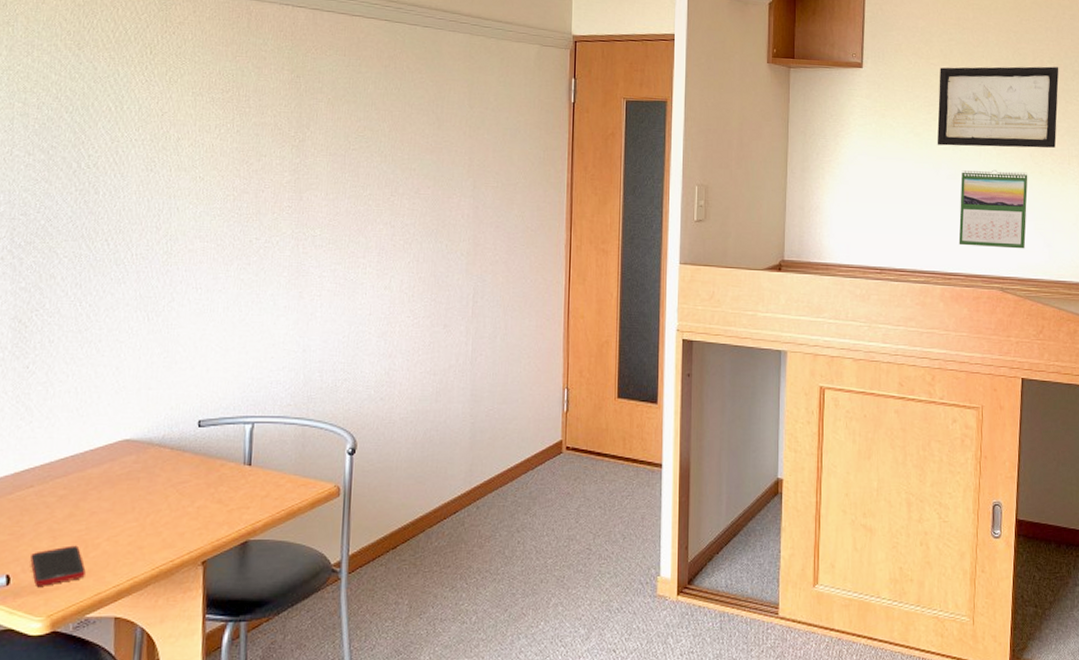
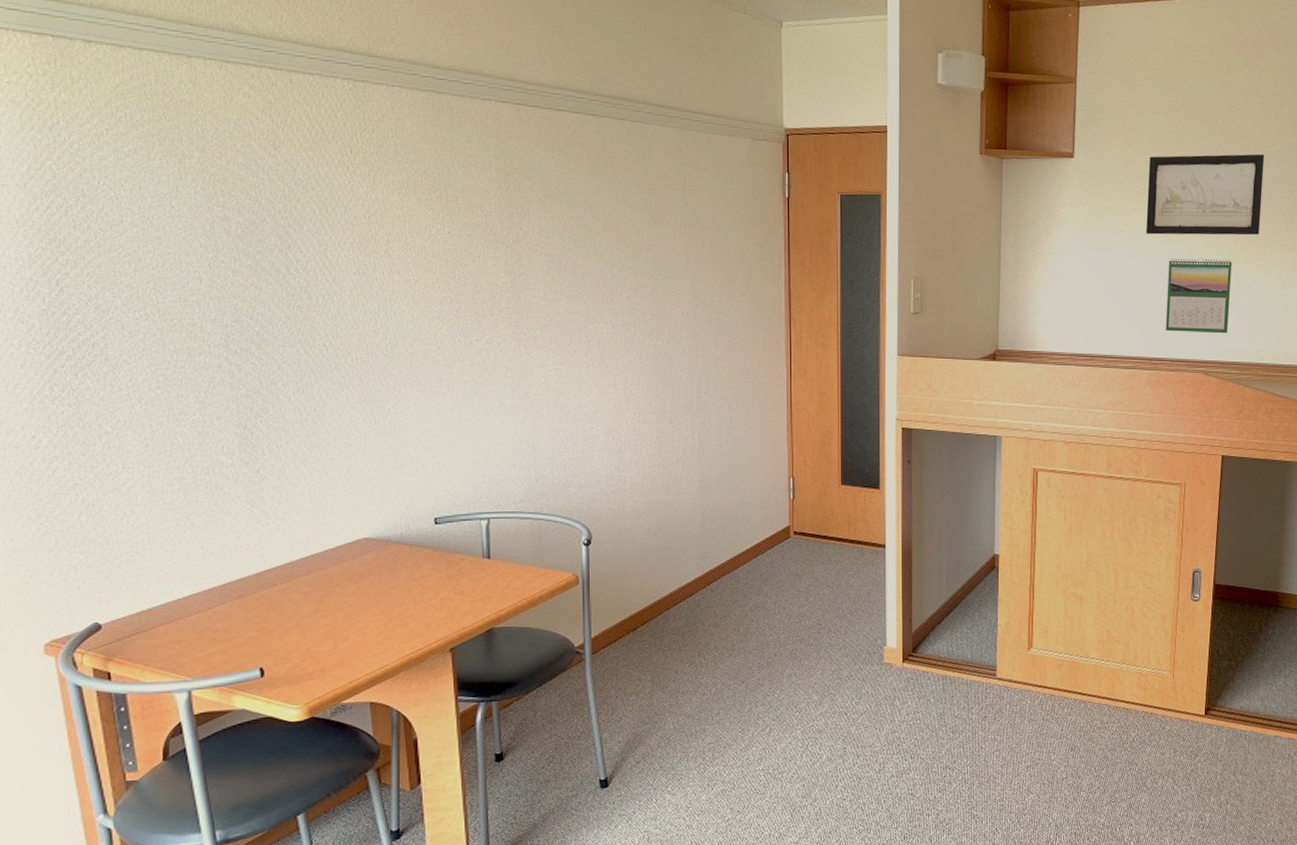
cell phone: present [30,545,86,586] -> none [282,638,337,677]

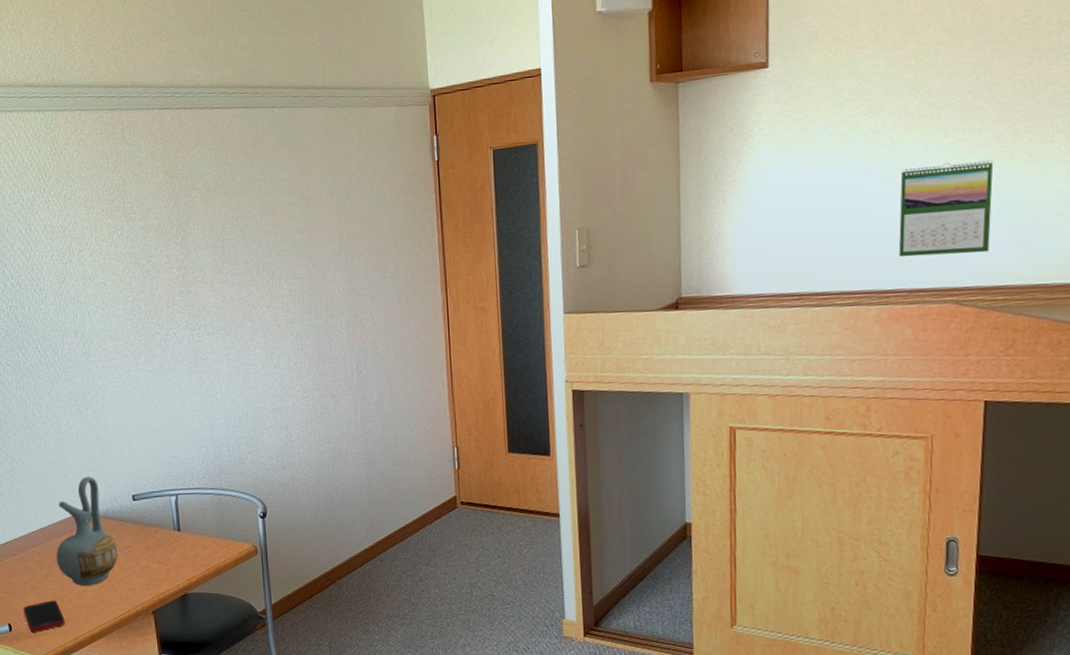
cell phone: none [282,638,337,677] -> present [23,600,65,632]
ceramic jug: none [331,495,413,621] -> present [56,476,119,586]
wall art: present [1145,154,1265,236] -> none [867,21,1039,144]

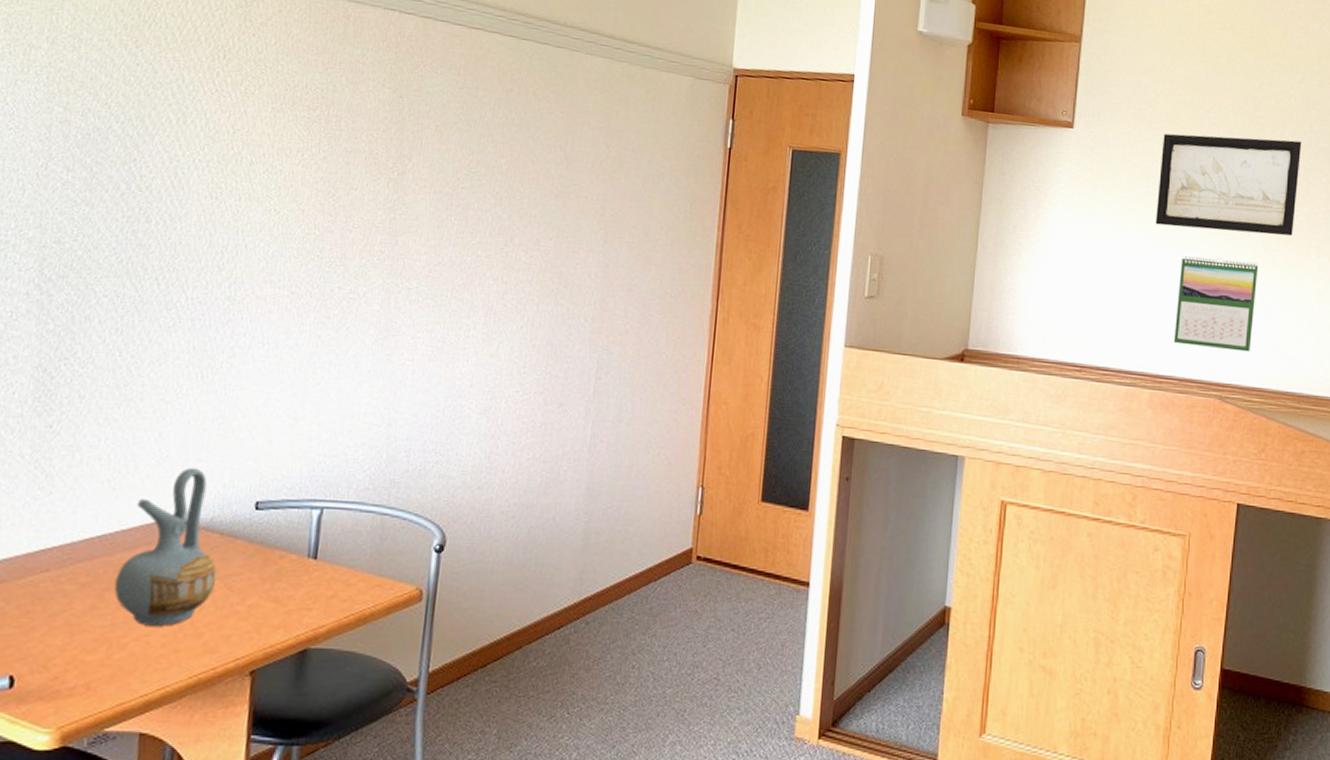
cell phone: present [23,600,65,632] -> none [40,644,108,692]
wall art: none [867,21,1039,144] -> present [1155,133,1302,236]

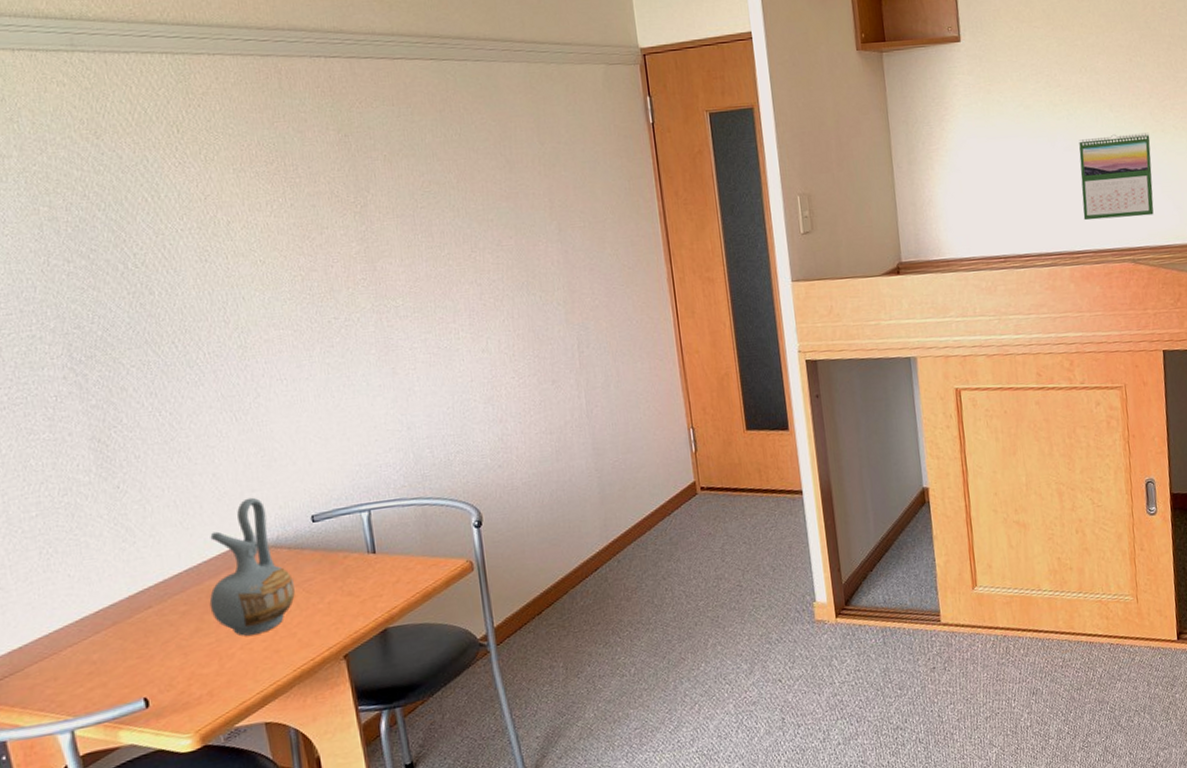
wall art: present [1155,133,1302,236] -> none [1044,12,1176,116]

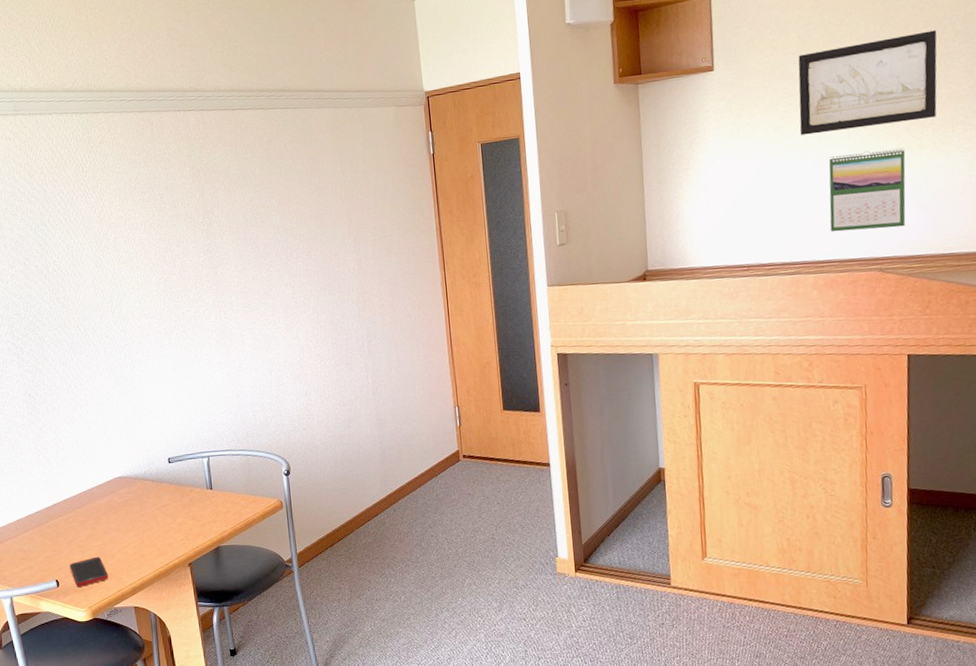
cell phone: none [165,658,226,705] -> present [69,556,109,587]
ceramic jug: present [209,497,296,636] -> none [99,442,157,543]
wall art: none [1044,12,1176,116] -> present [798,30,937,136]

